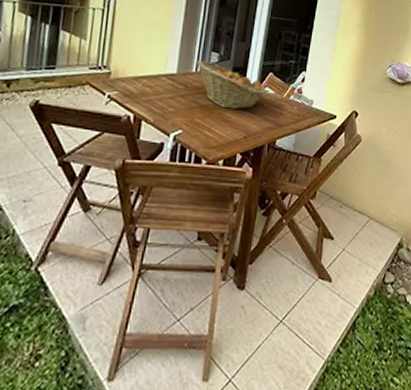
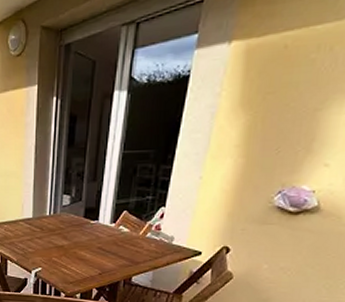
fruit basket: present [197,59,266,110] -> none [50,203,120,248]

